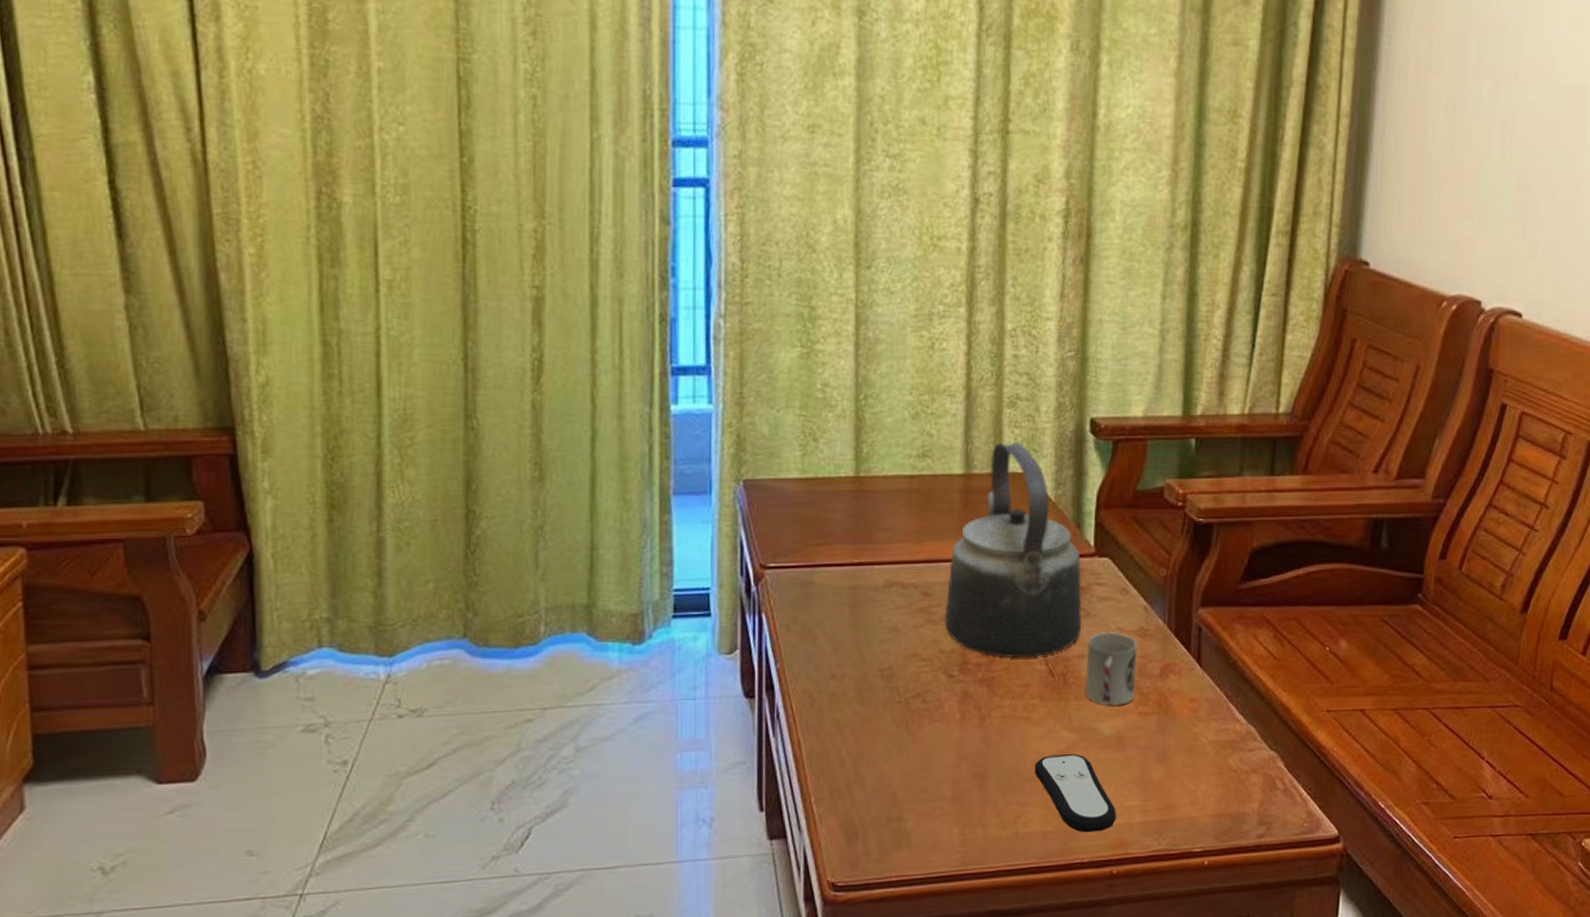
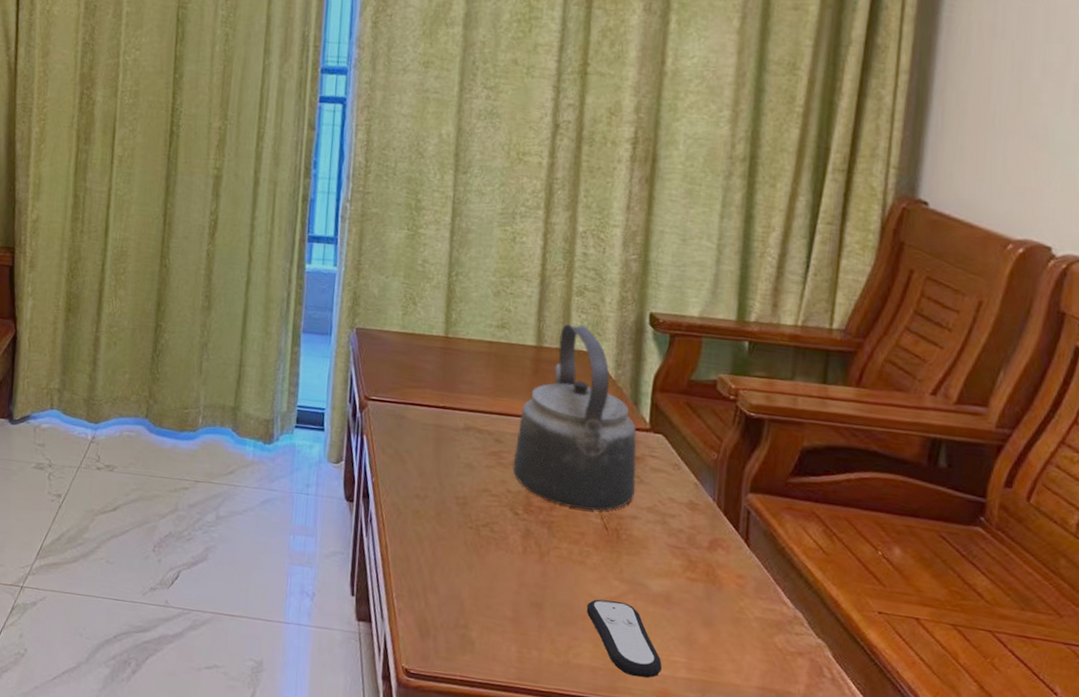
cup: present [1086,631,1138,706] -> none [637,499,688,568]

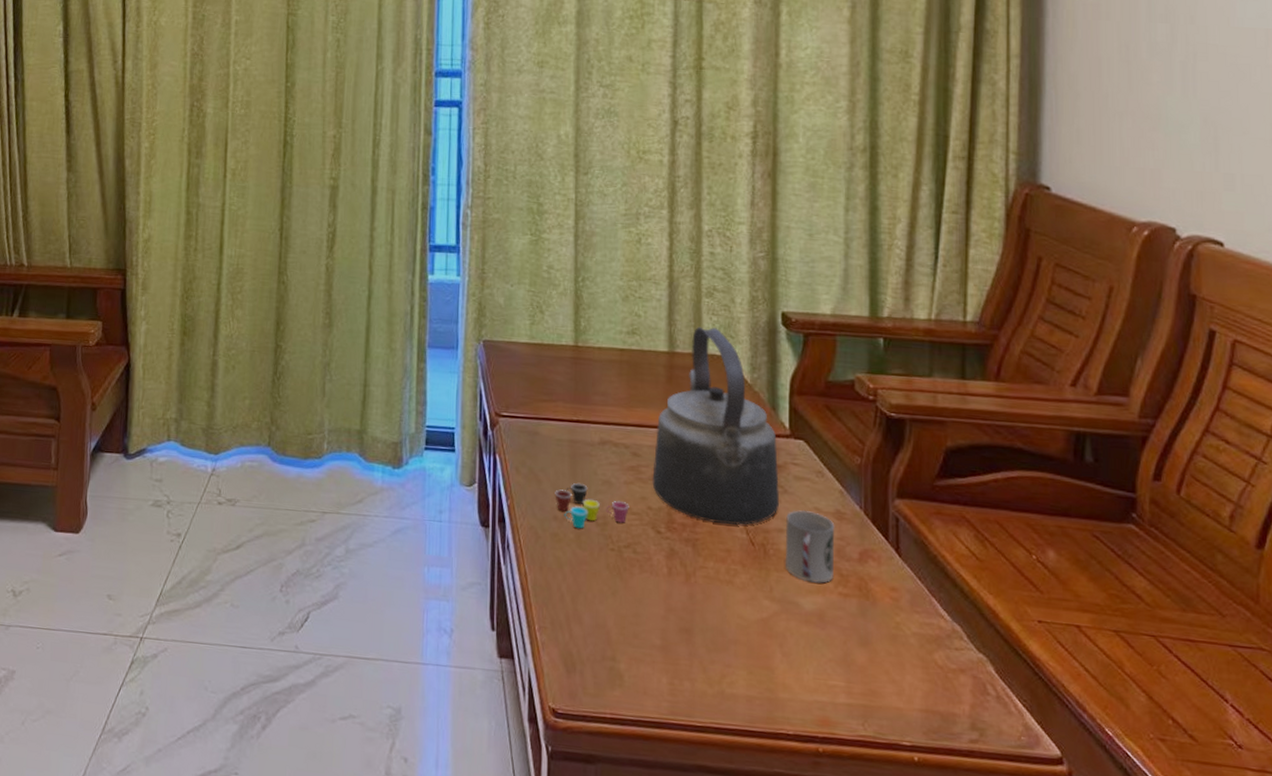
cup: none [418,465,489,508] -> present [555,483,629,529]
remote control: present [586,599,662,678] -> none [738,621,820,706]
cup: none [637,499,688,568] -> present [785,509,835,583]

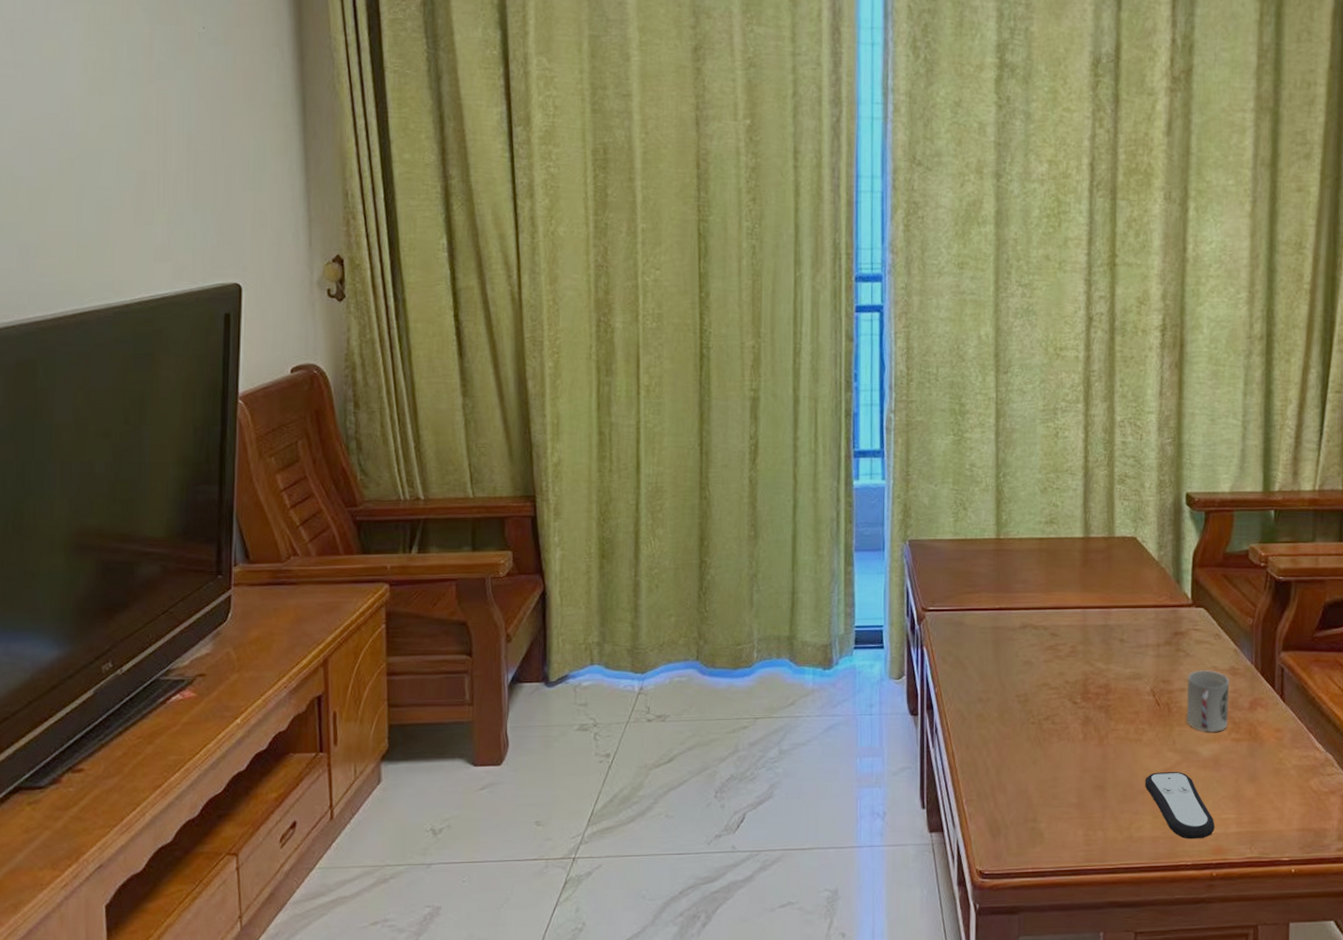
cup: present [555,483,629,529] -> none [979,665,1048,708]
kettle: present [652,326,779,525] -> none [1069,512,1182,689]
remote control: none [738,621,820,706] -> present [1145,772,1215,839]

